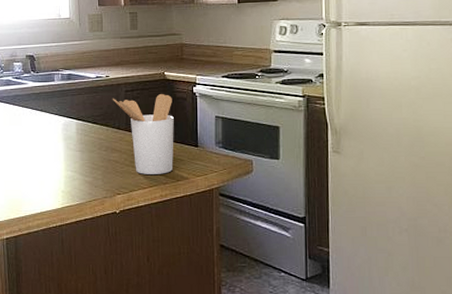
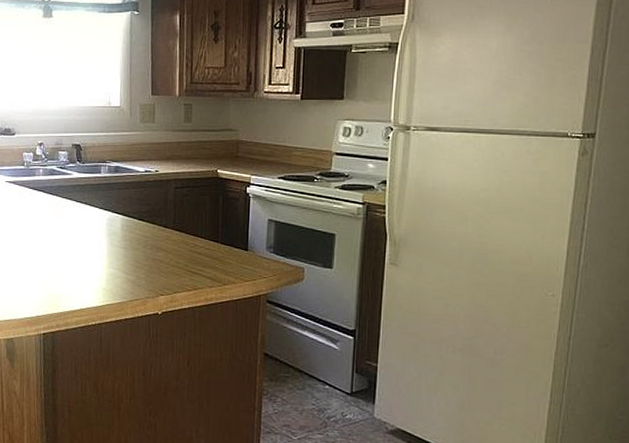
utensil holder: present [112,94,174,174] -> none [160,193,224,277]

